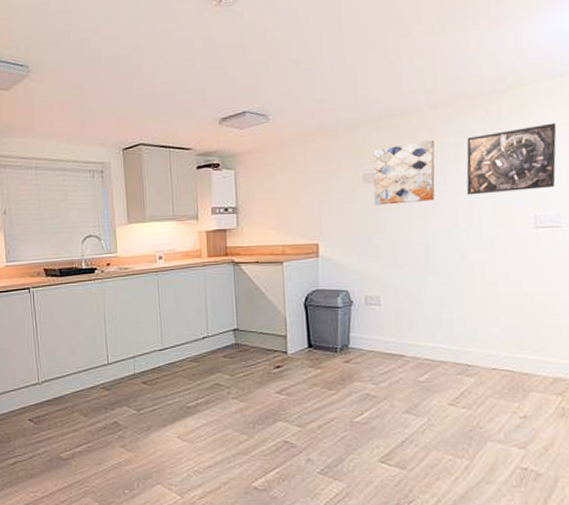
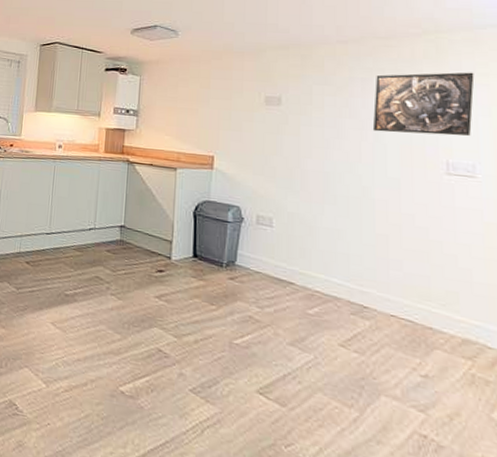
wall art: present [373,139,435,206] -> none [274,72,341,131]

